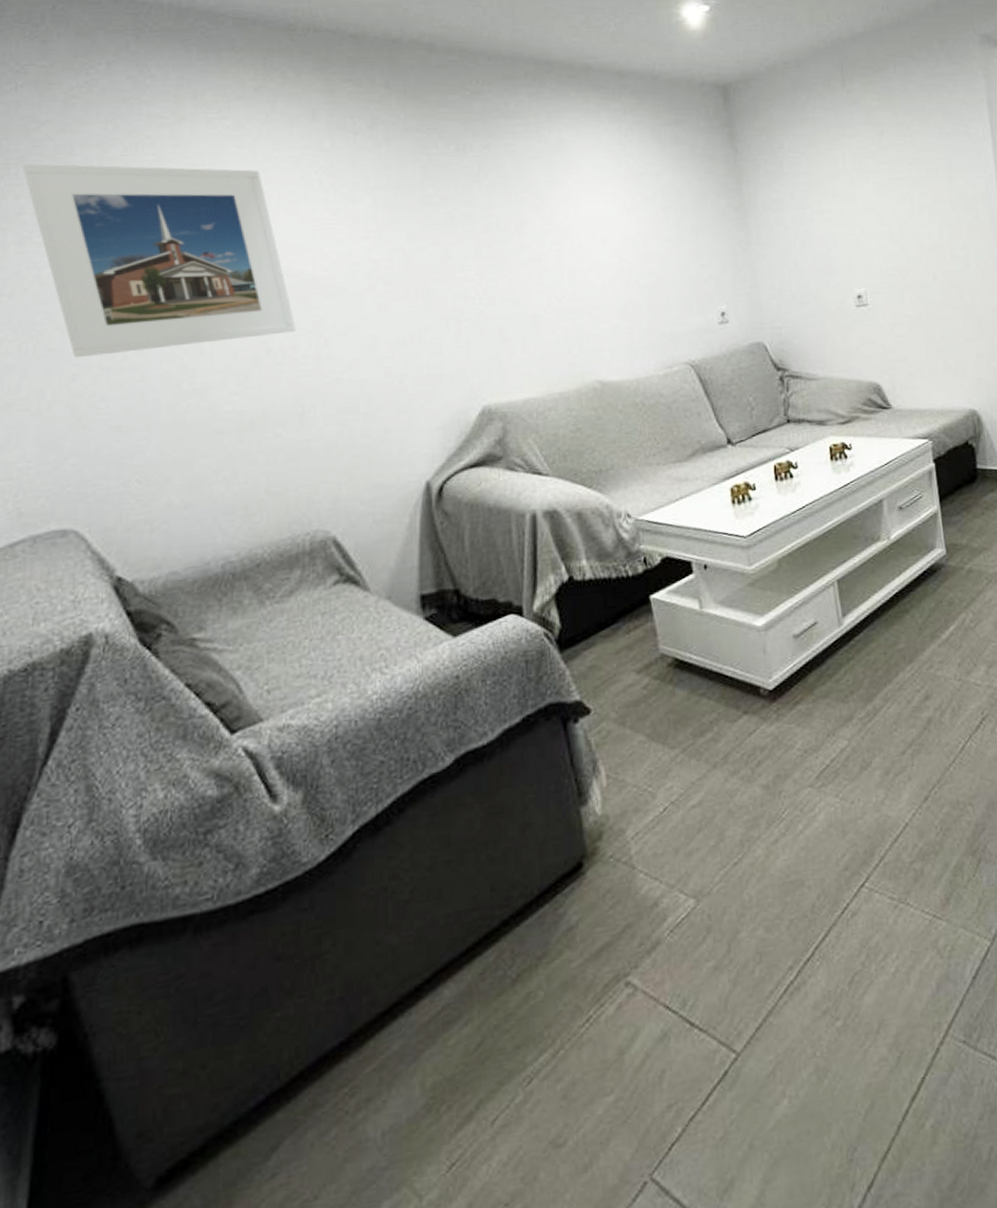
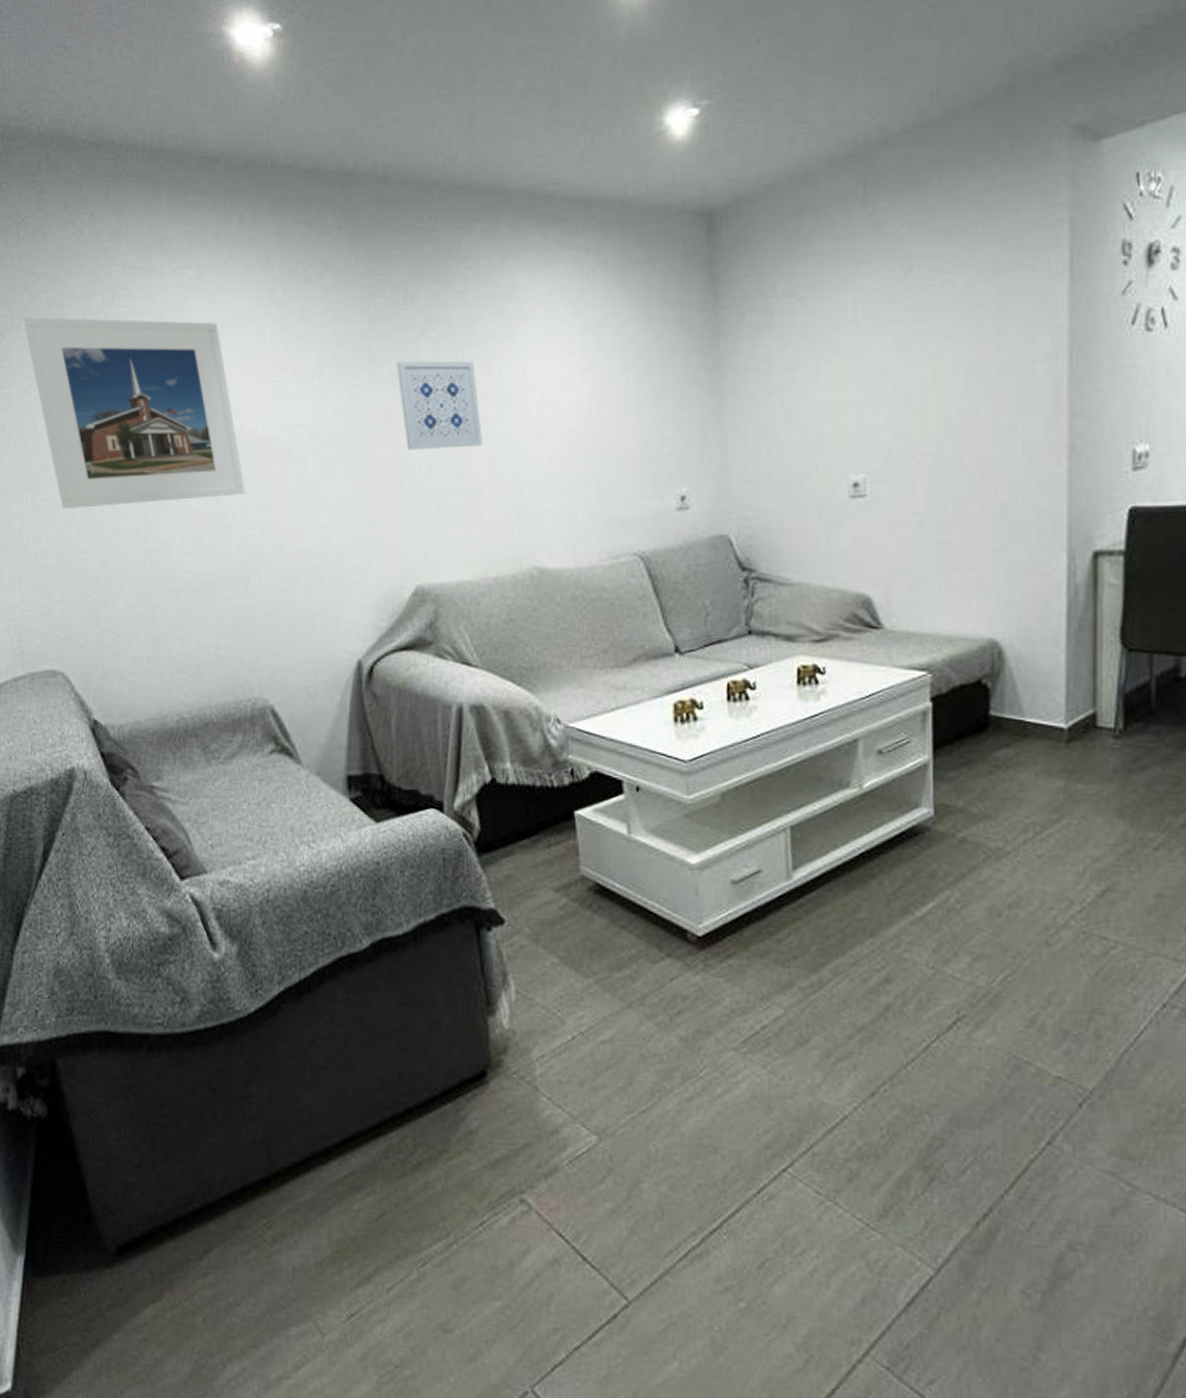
wall art: none [452,204,541,284] -> present [396,360,483,451]

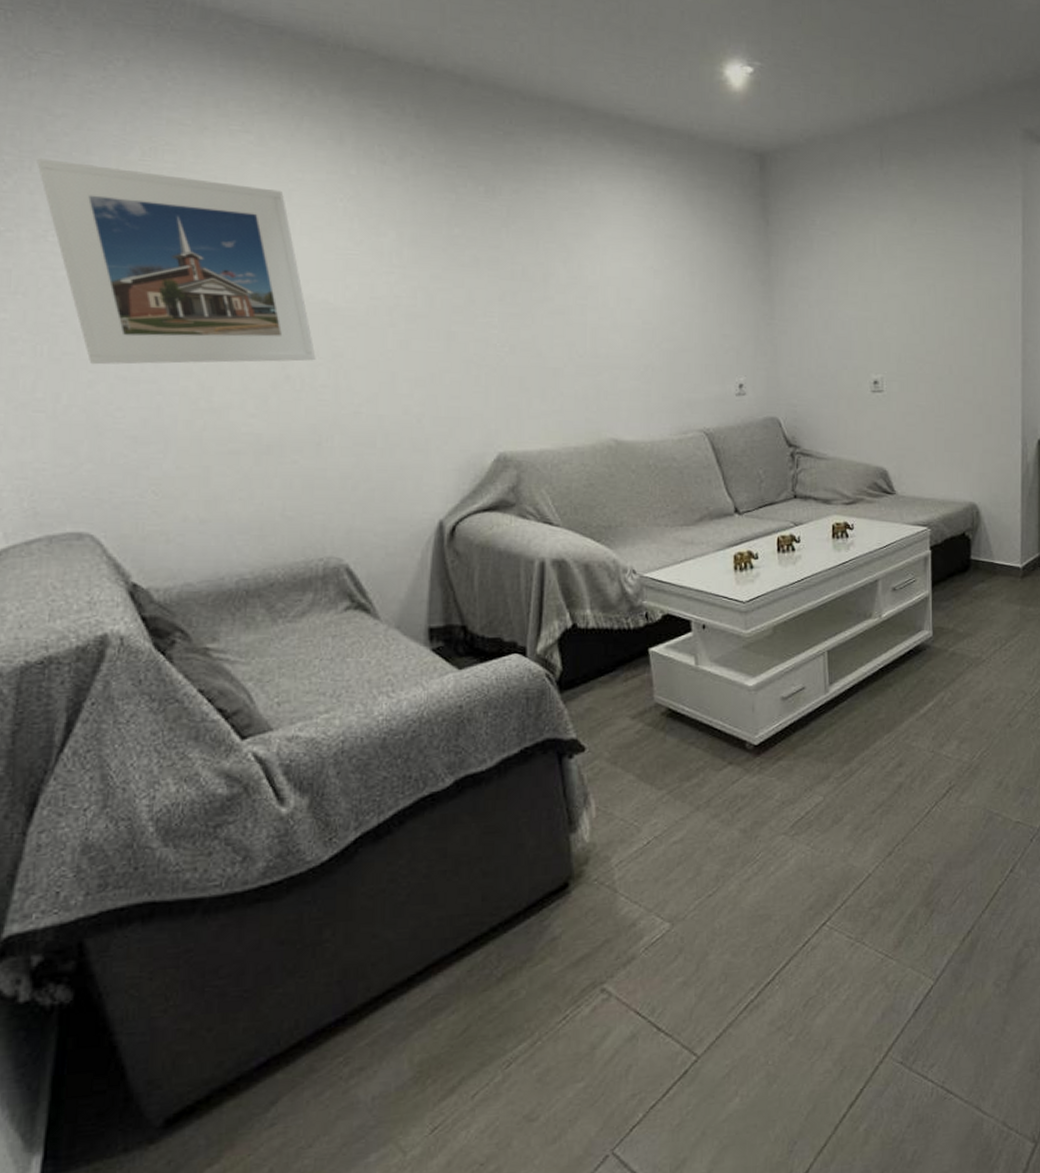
wall art: present [396,360,483,451] -> none [478,247,564,331]

